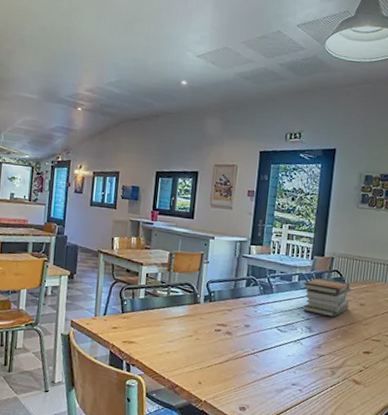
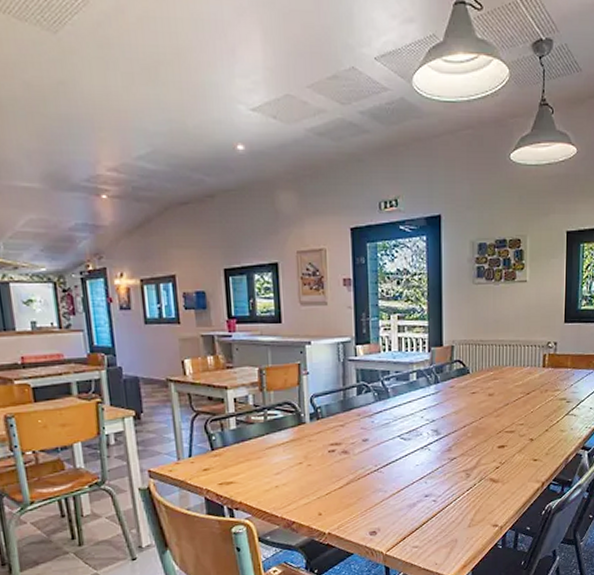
book stack: present [303,278,351,318] -> none [424,371,477,415]

